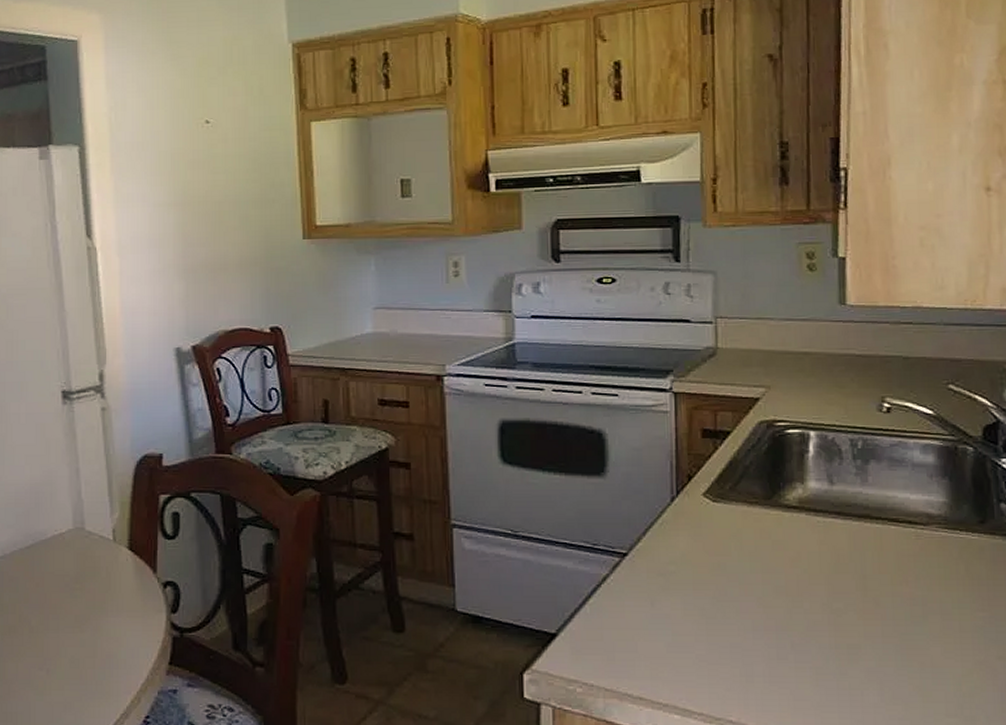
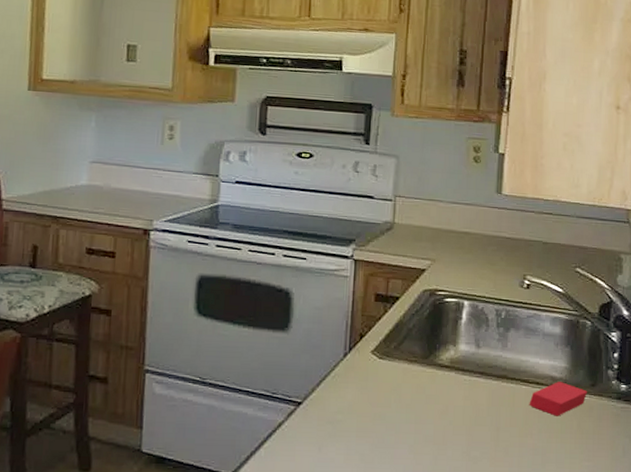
sponge: none [901,519,976,560] -> present [529,382,588,416]

